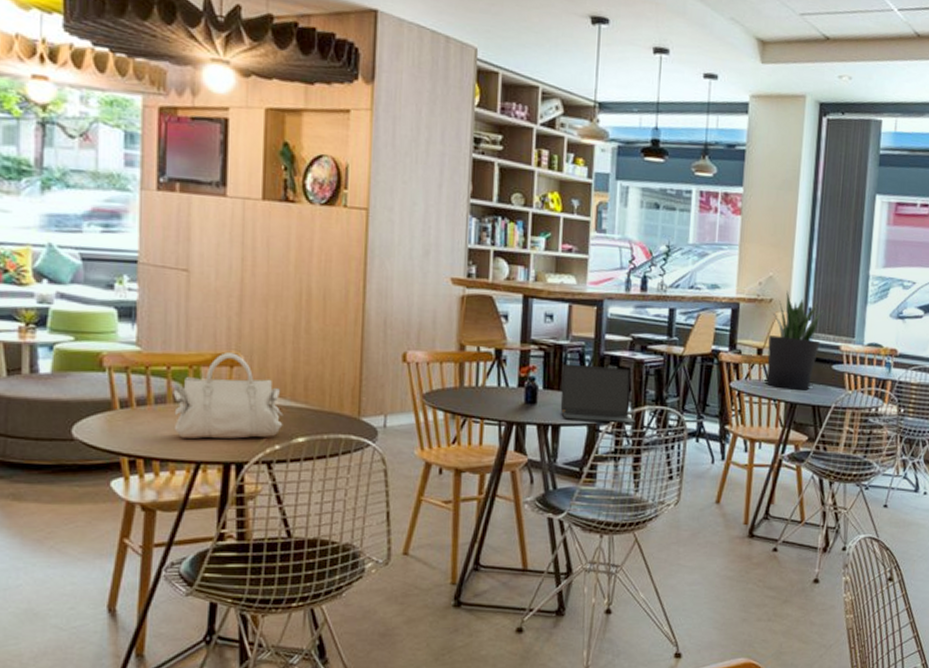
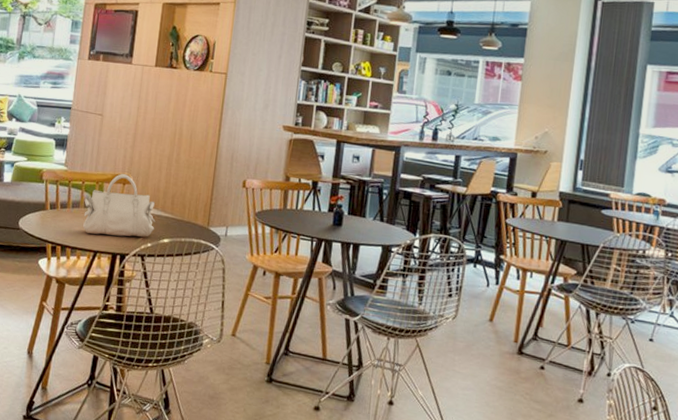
laptop: present [560,363,636,424] -> none [360,195,422,248]
planter: present [766,290,824,392] -> none [538,144,595,232]

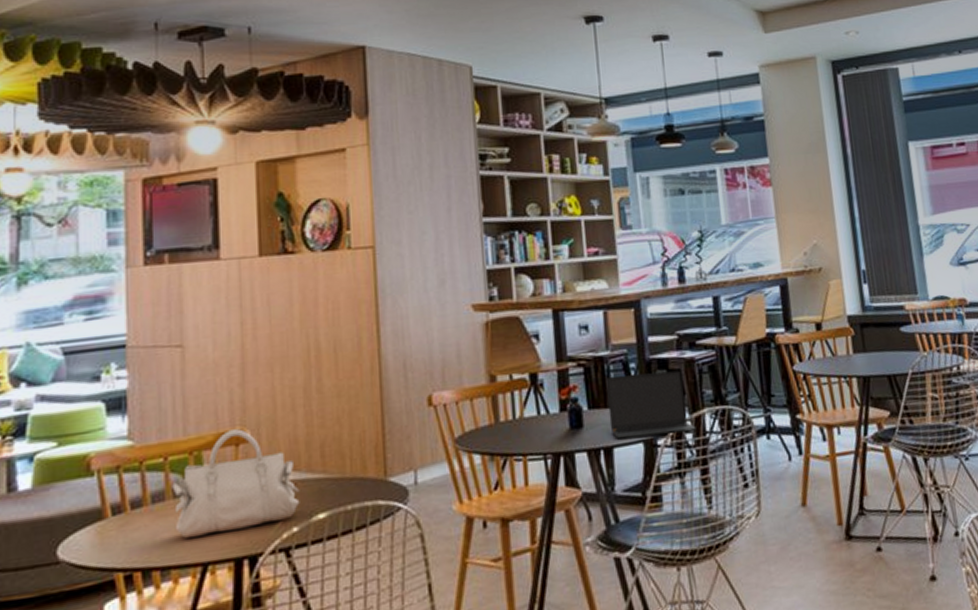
laptop: none [360,195,422,248] -> present [606,370,696,440]

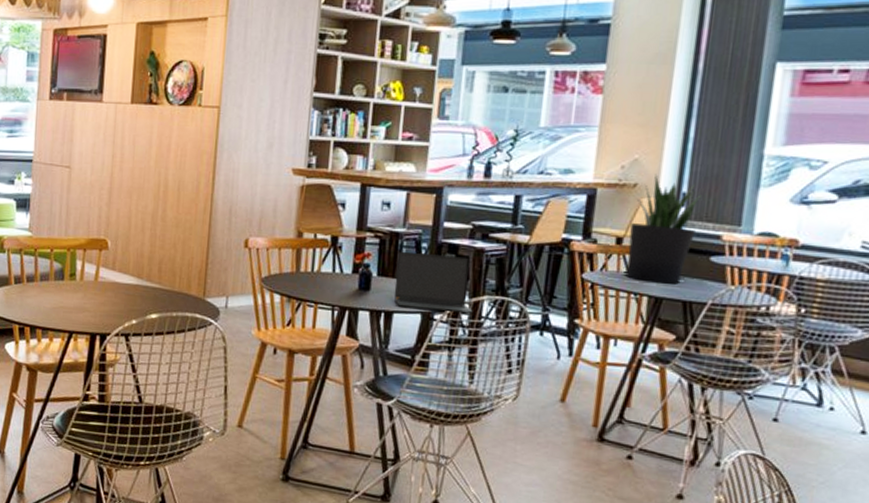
shoulder bag: present [172,429,300,538] -> none [53,238,141,313]
planter: none [825,256,882,363] -> present [625,174,702,286]

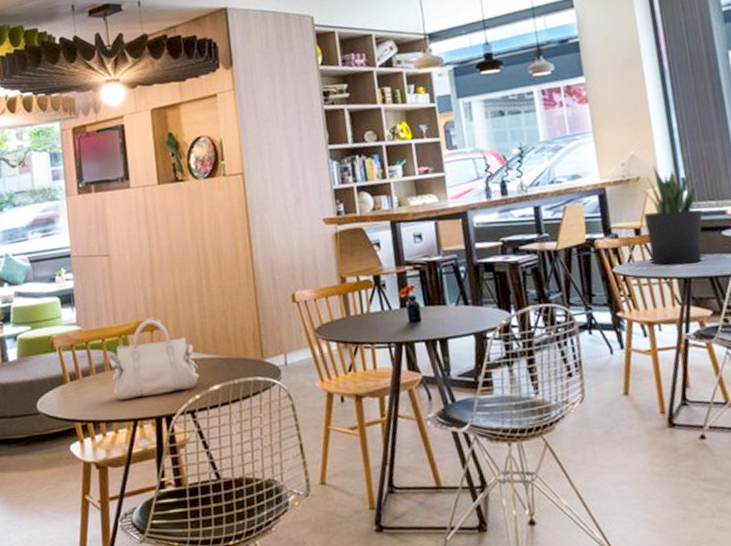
shoulder bag: none [53,238,141,313] -> present [109,319,200,400]
laptop: present [393,251,473,314] -> none [439,272,522,332]

